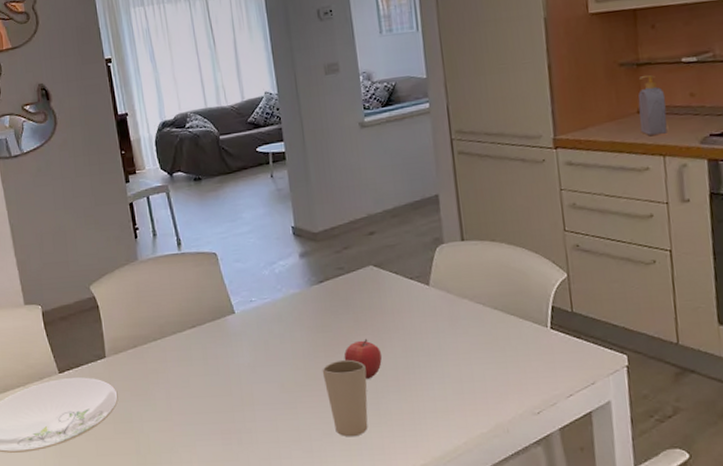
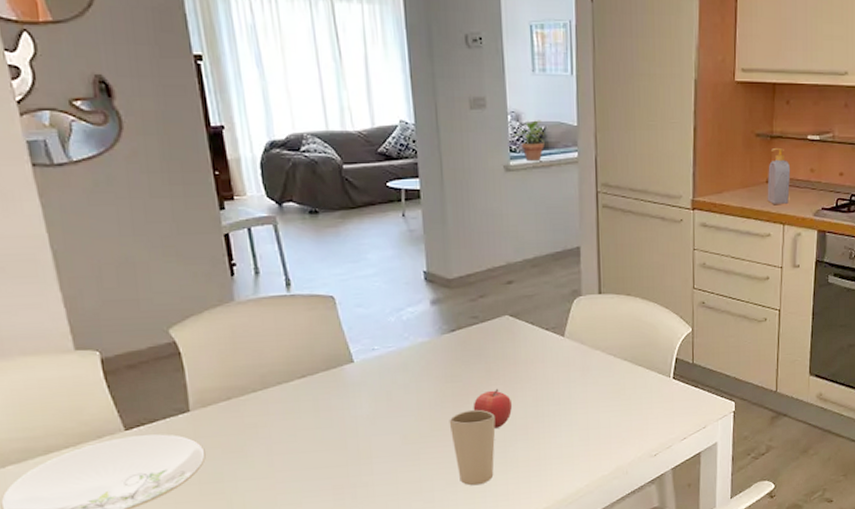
potted plant: none [366,77,396,117] -> present [513,120,545,162]

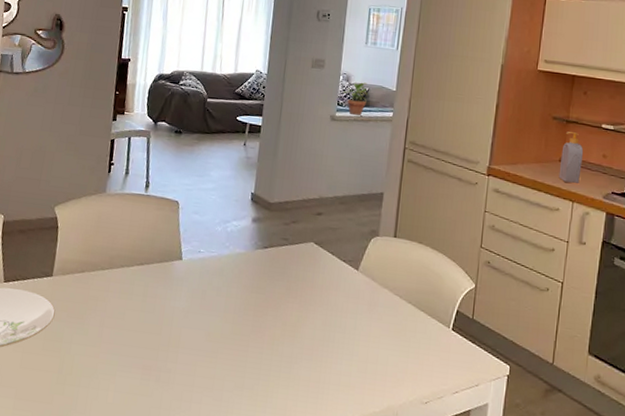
cup: present [449,409,496,486] -> none [246,321,287,394]
fruit: present [473,388,512,428] -> none [269,306,303,344]

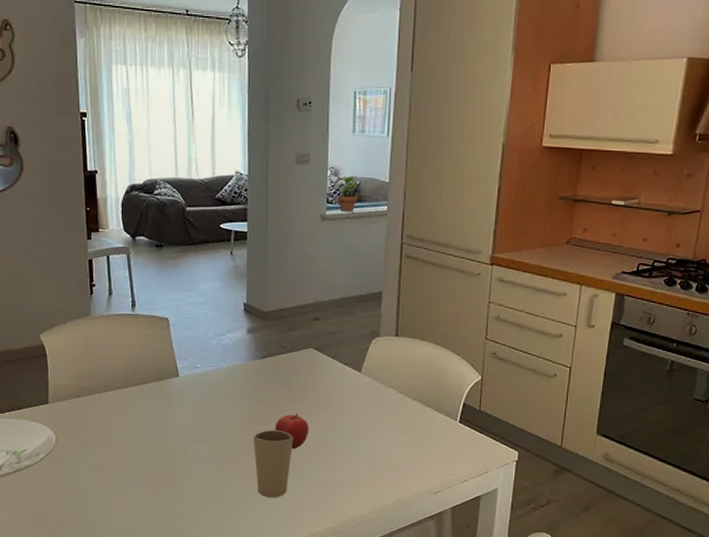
cup: none [246,321,287,394] -> present [253,429,293,498]
fruit: none [269,306,303,344] -> present [274,413,309,449]
soap bottle: present [558,131,584,183] -> none [566,210,592,265]

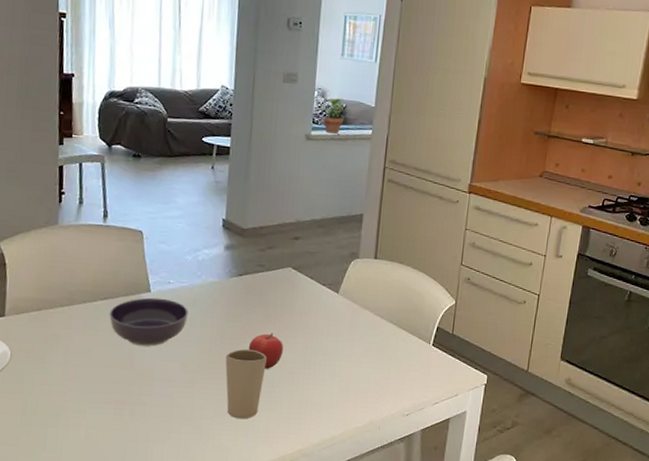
bowl: none [142,382,216,429] -> present [109,297,188,347]

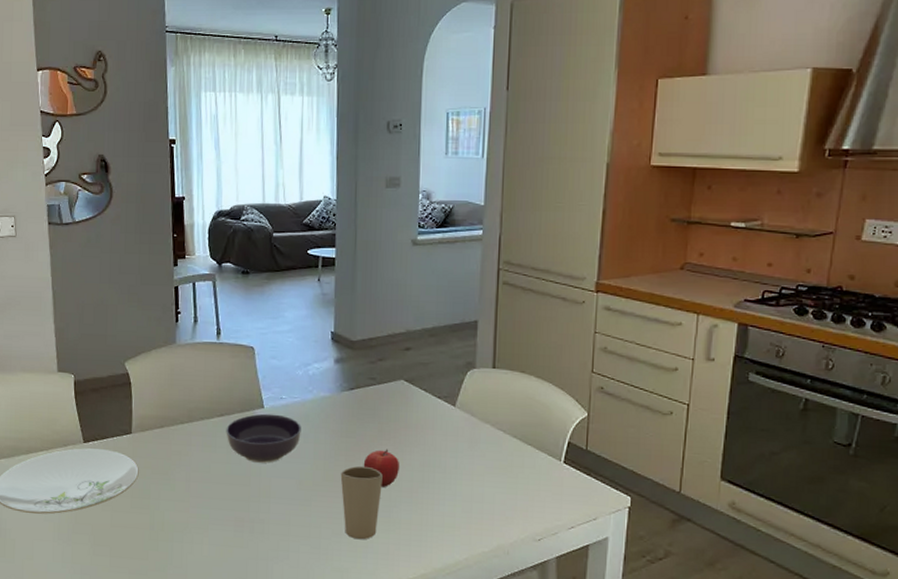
potted plant: present [317,98,346,135] -> none [423,199,453,238]

